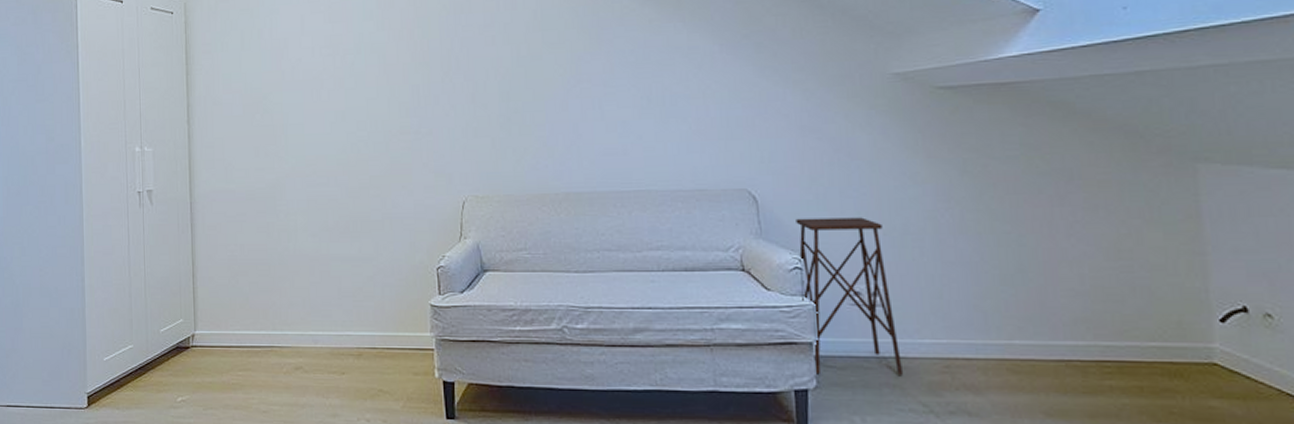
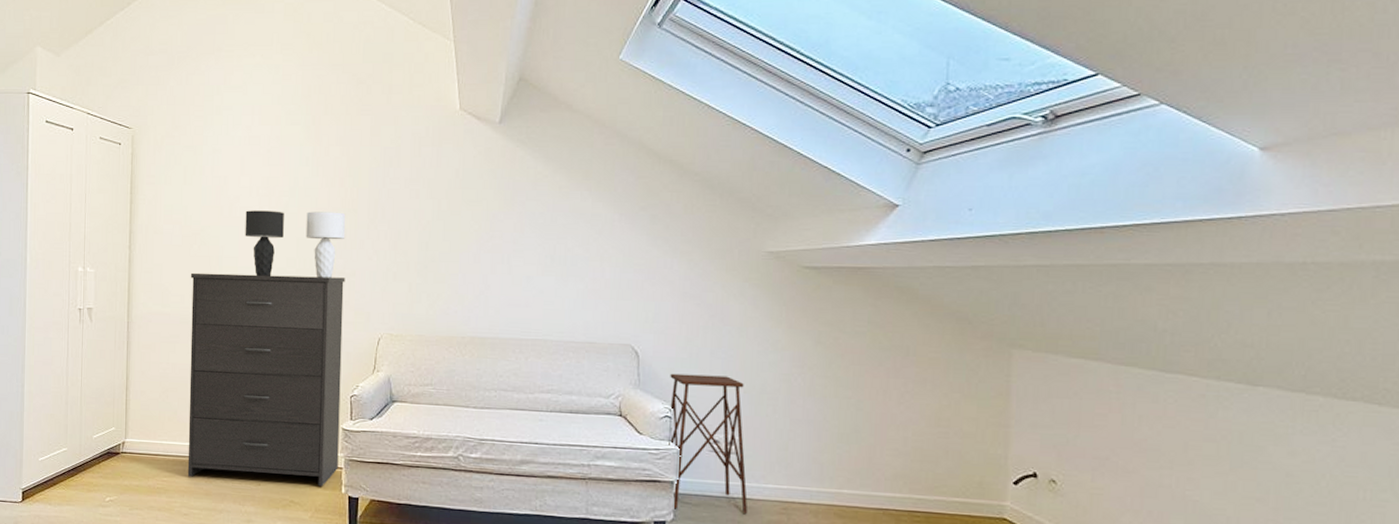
dresser: none [254,137,429,372] -> present [187,272,345,487]
table lamp: none [309,66,419,143] -> present [245,210,346,278]

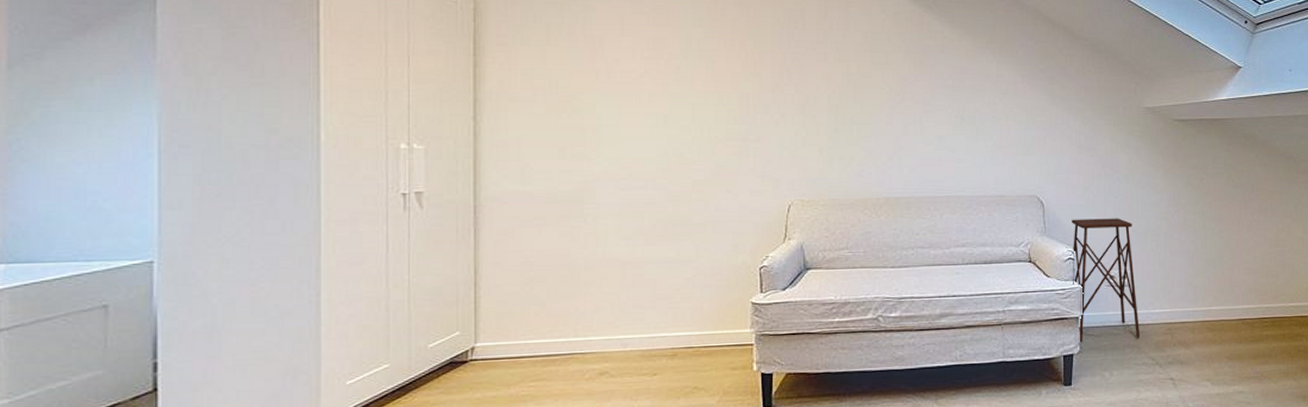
dresser: present [187,272,345,487] -> none [558,144,749,377]
table lamp: present [245,210,346,278] -> none [628,74,748,146]

